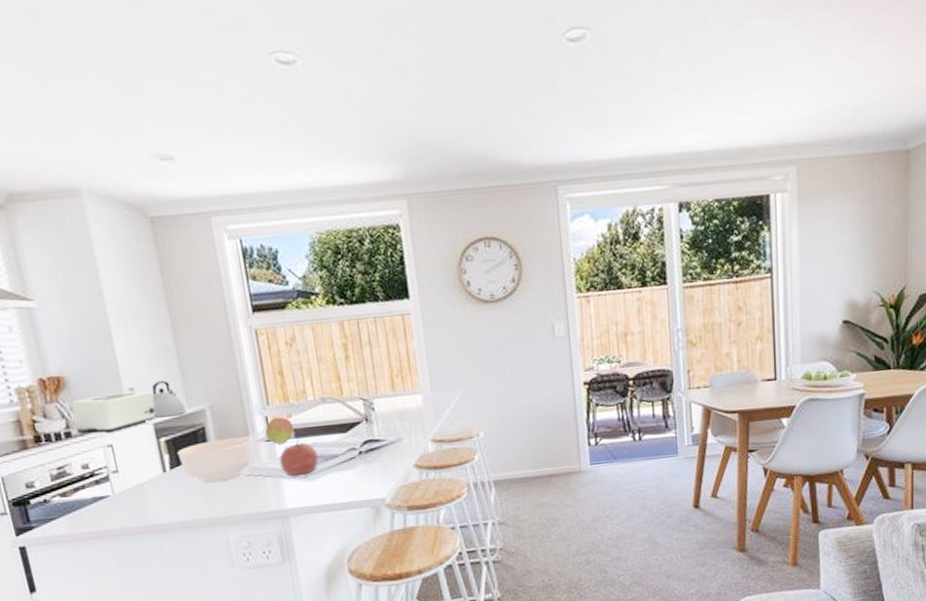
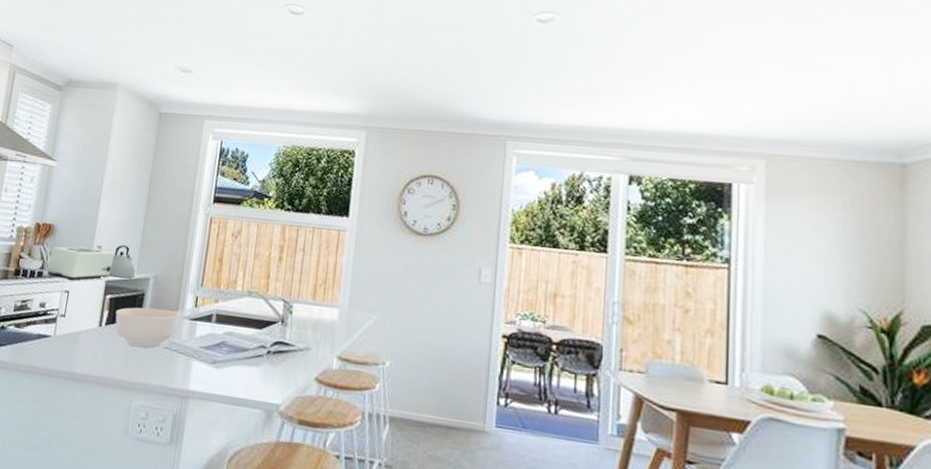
fruit: present [265,417,294,444] -> none [191,299,218,326]
fruit: present [279,440,319,477] -> none [195,325,231,361]

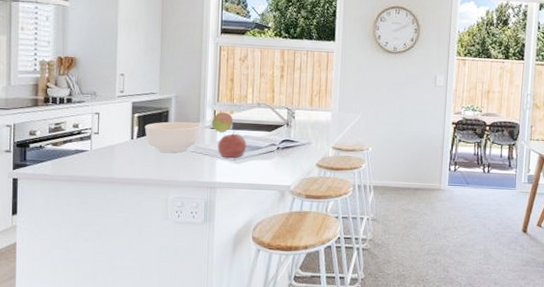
toaster: present [46,246,115,280] -> none [75,75,138,104]
kettle: present [108,245,135,279] -> none [134,72,158,99]
fruit: none [191,299,218,326] -> present [212,112,233,132]
fruit: none [195,325,231,361] -> present [218,131,247,159]

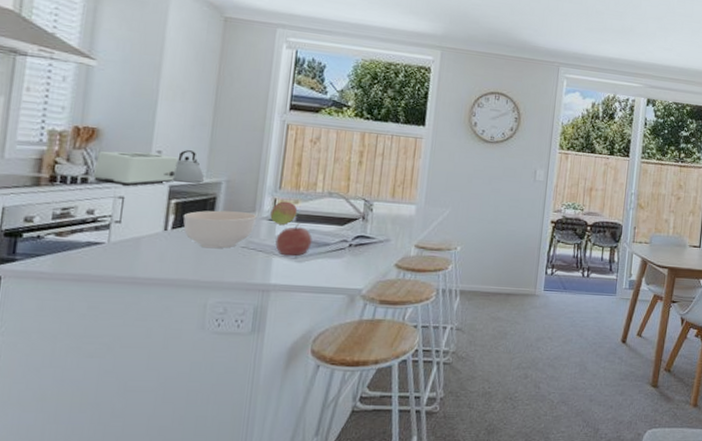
toaster: none [75,75,138,104] -> present [92,151,179,186]
kettle: none [134,72,158,99] -> present [172,150,204,183]

